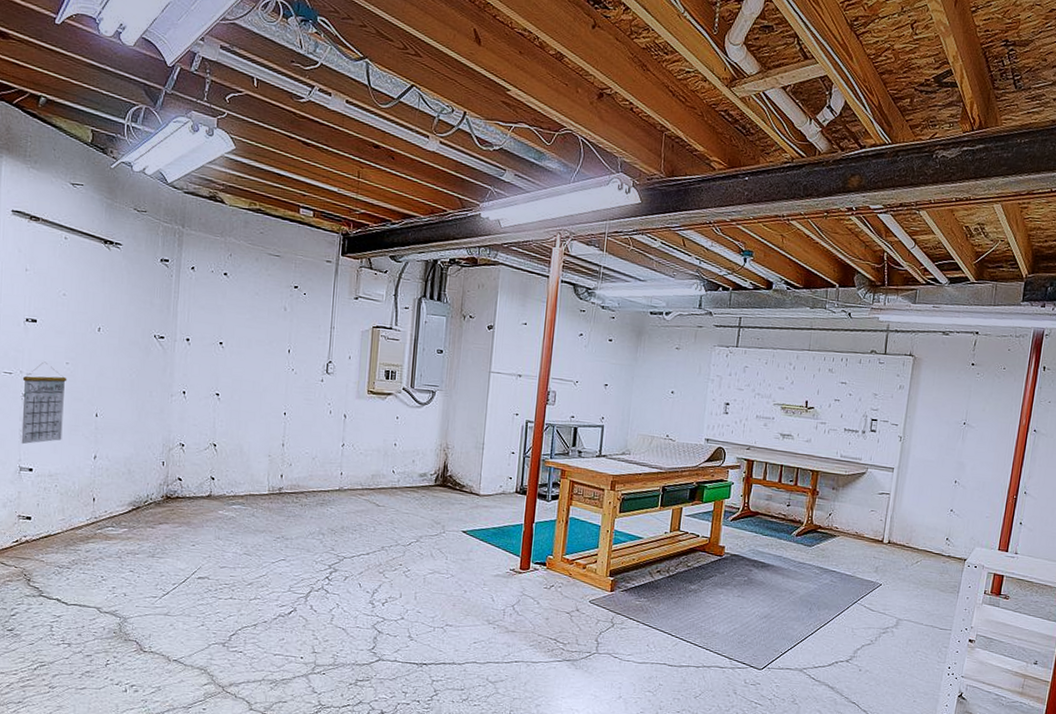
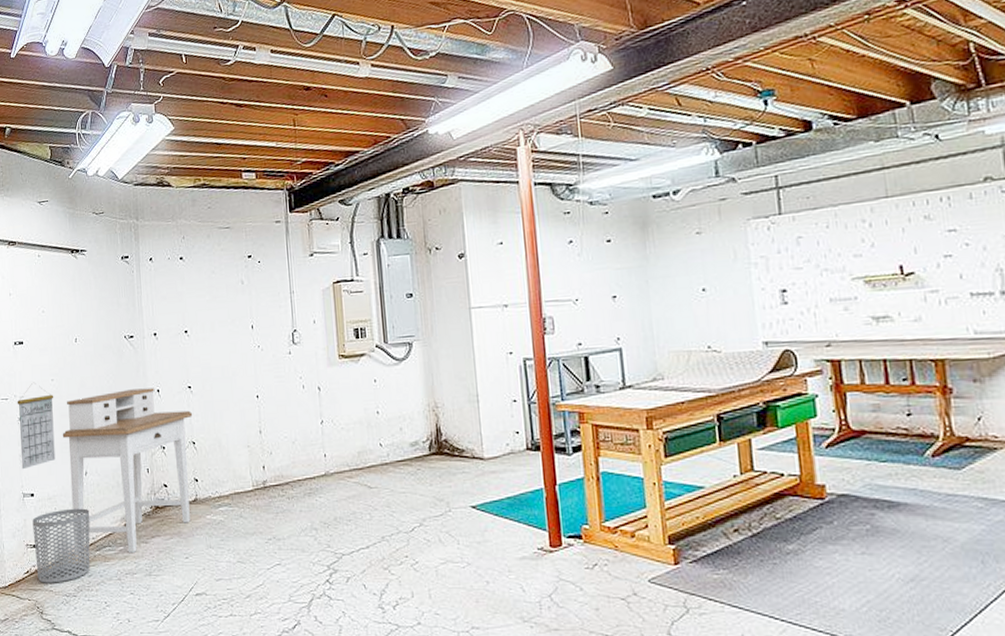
waste bin: none [27,487,95,555] -> present [32,508,90,583]
desk: none [72,385,218,535] -> present [62,388,193,553]

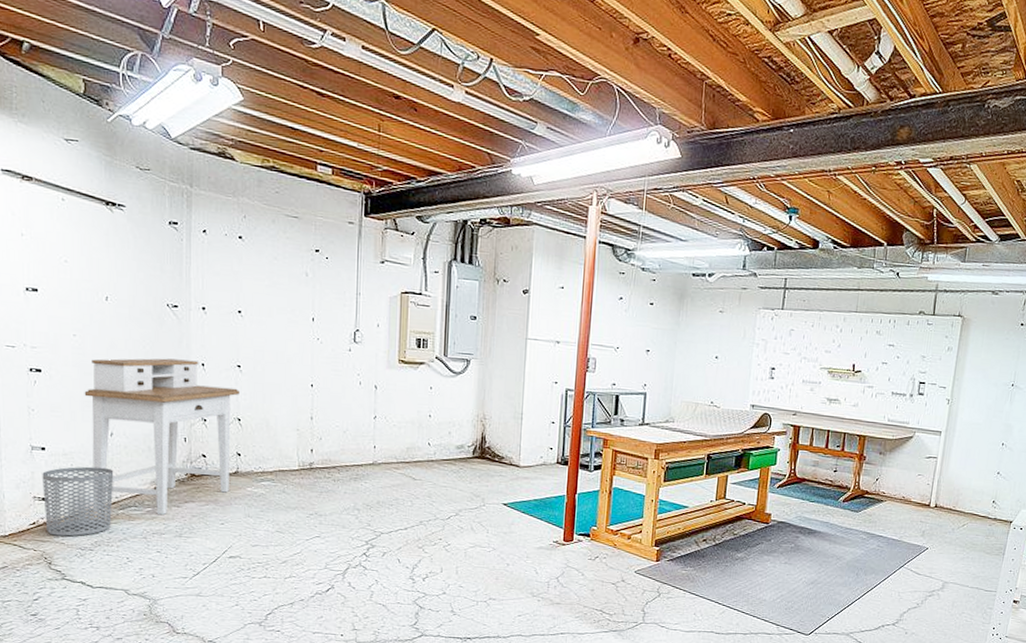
calendar: present [17,382,56,470] -> none [27,334,76,422]

